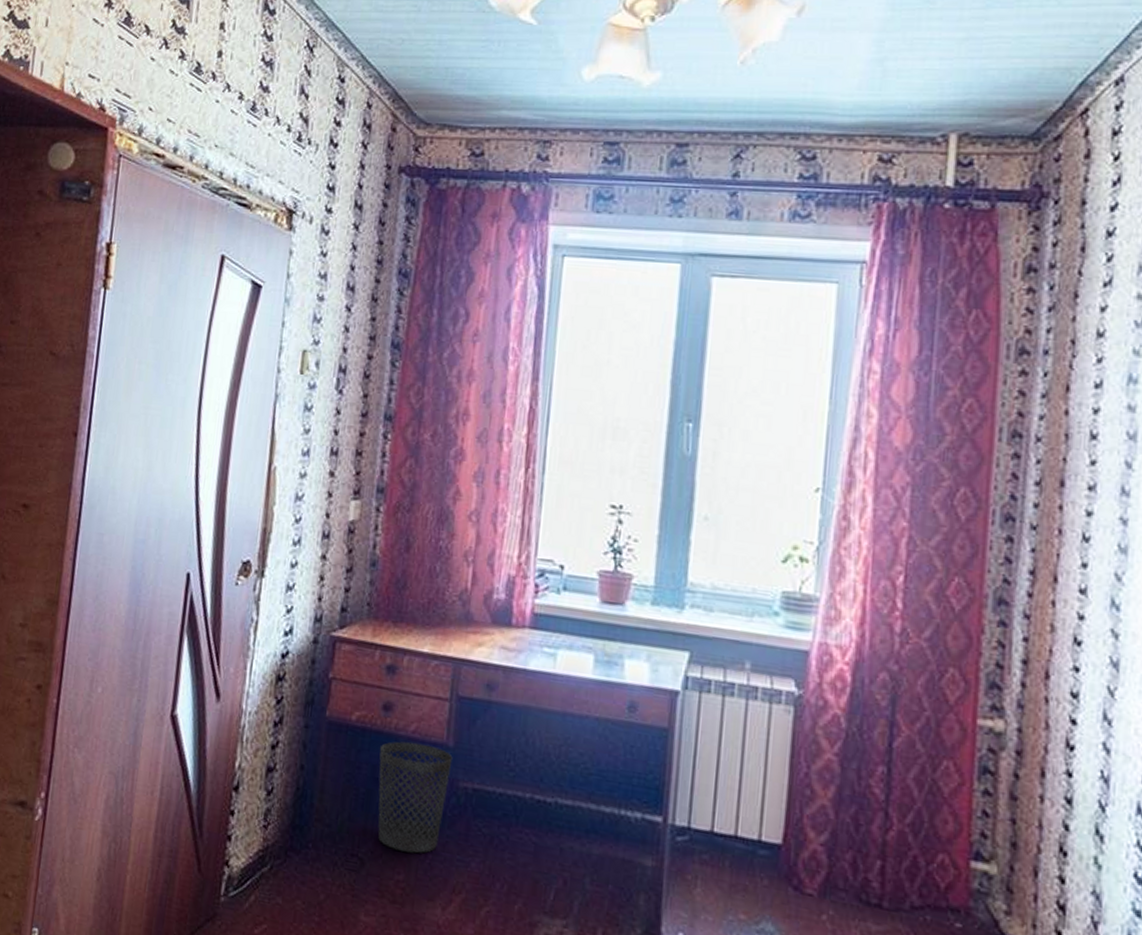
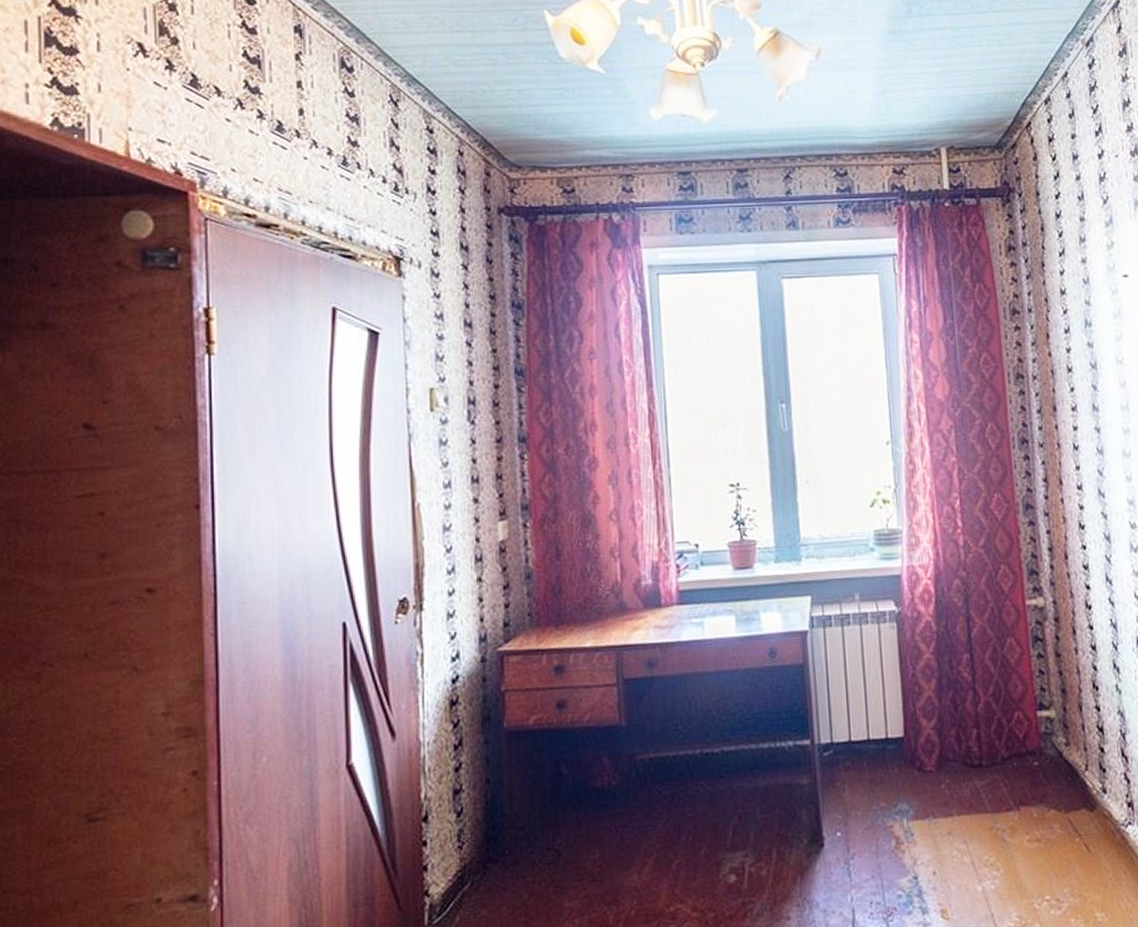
wastebasket: present [377,741,453,854] -> none [560,729,628,833]

